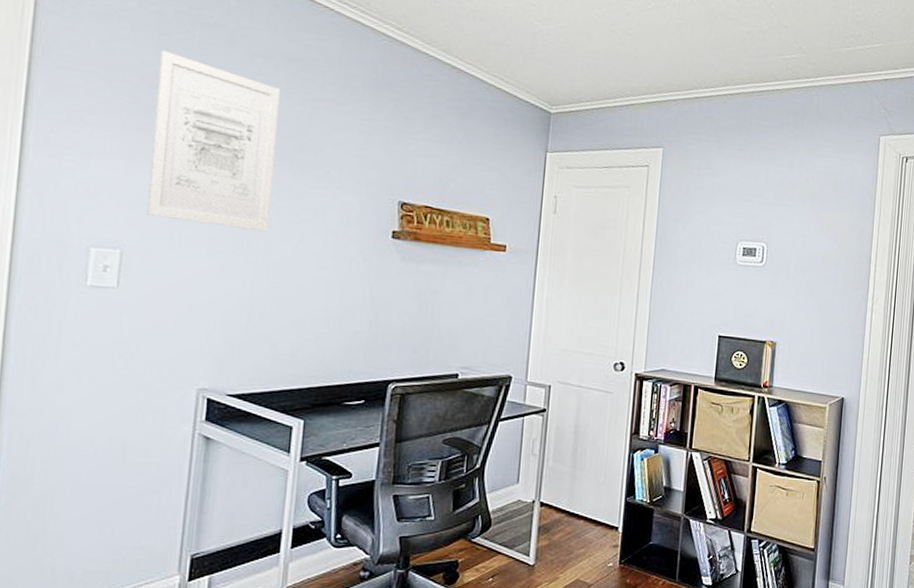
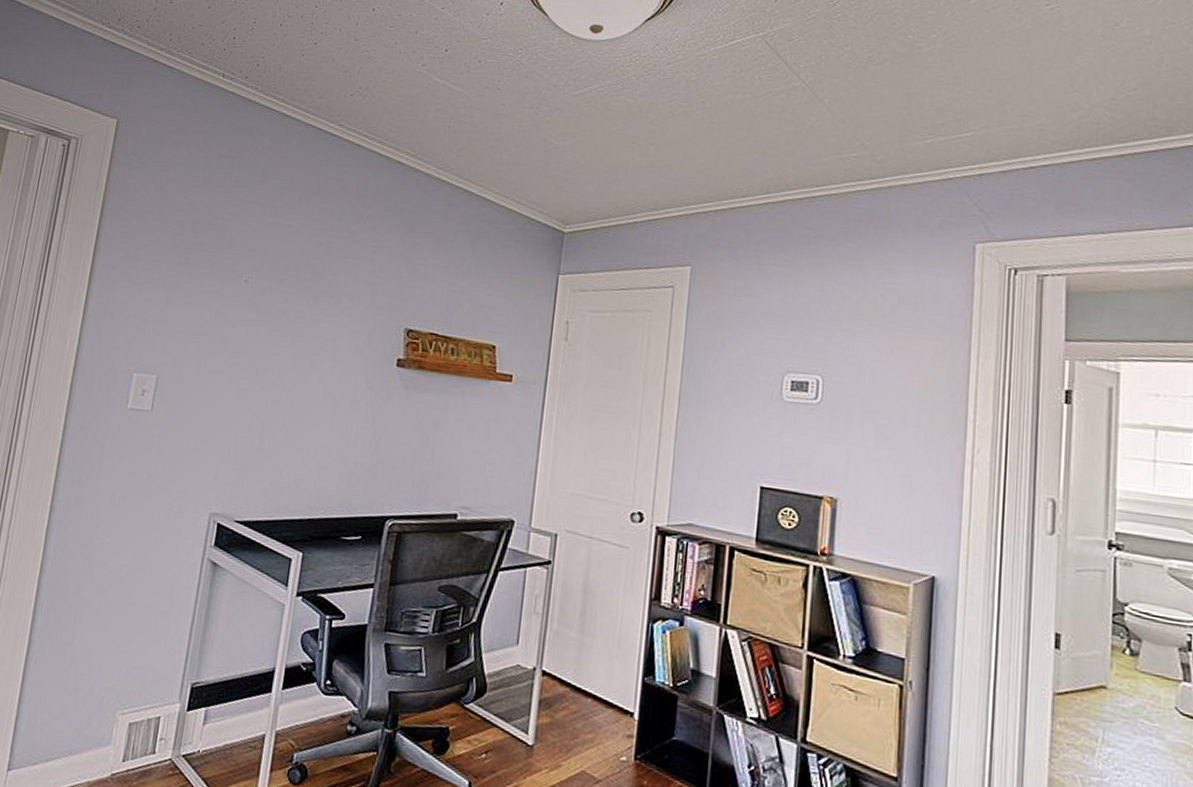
wall art: present [146,50,281,232] -> none [180,190,303,360]

